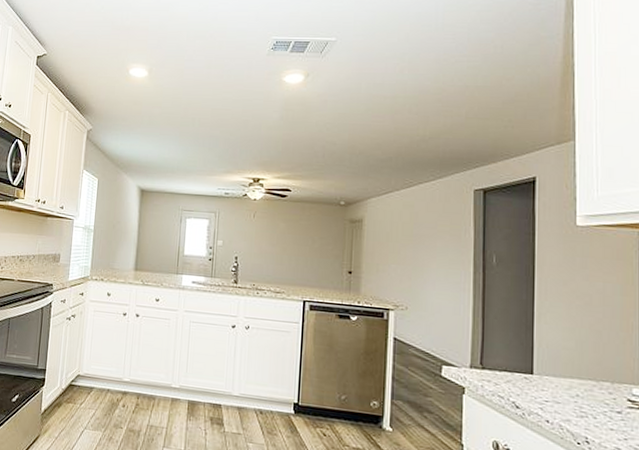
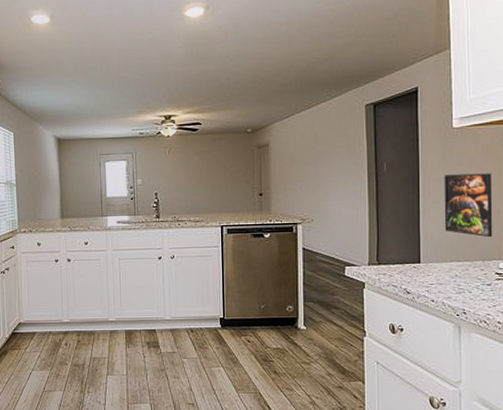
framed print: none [564,277,625,357] -> present [444,173,493,238]

